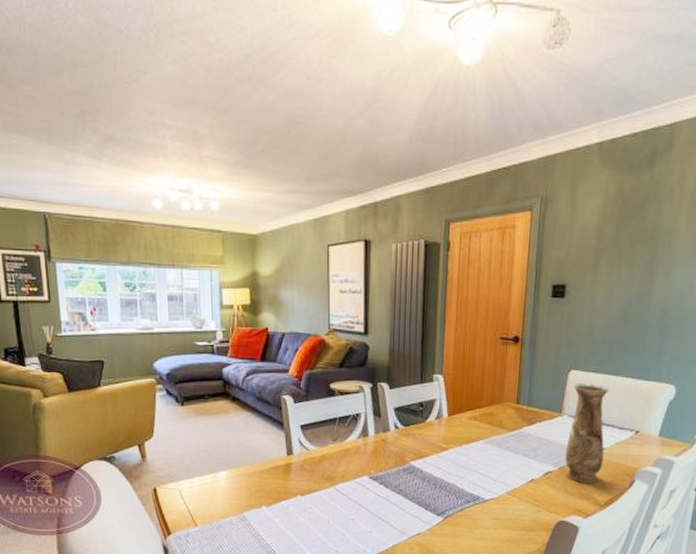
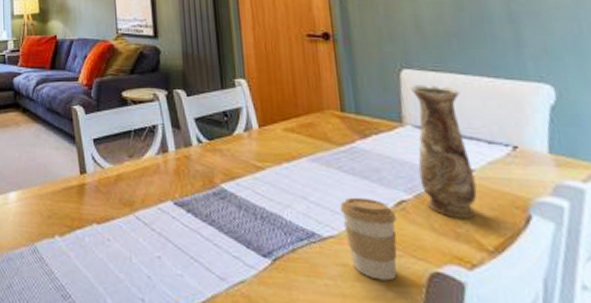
coffee cup: none [502,470,542,528] -> present [339,197,398,281]

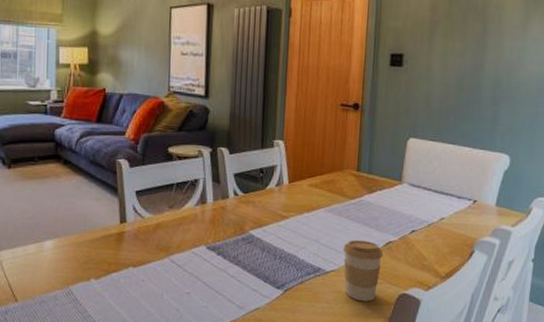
vase: present [410,84,477,219] -> none [405,151,448,254]

